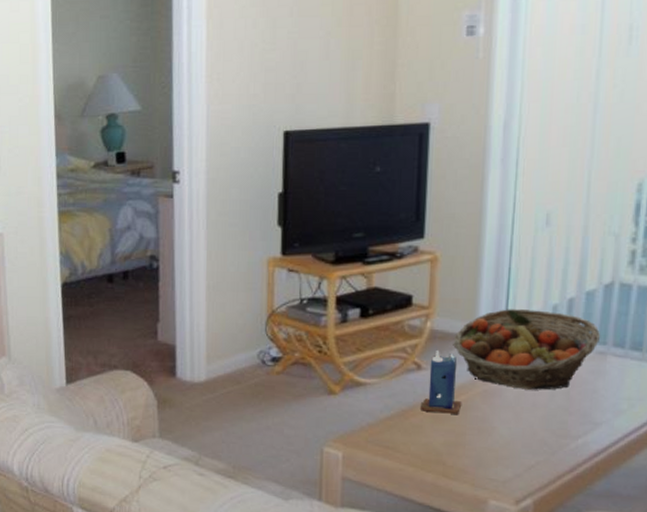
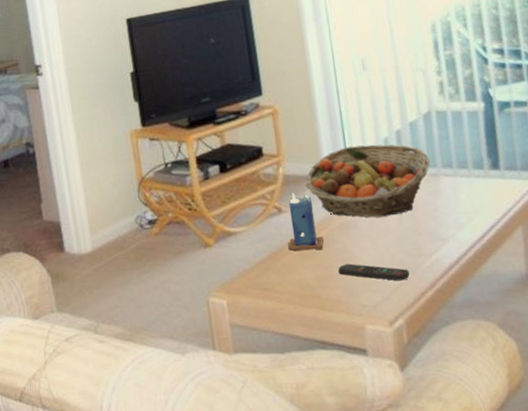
remote control: none [471,433,549,460] -> present [338,263,410,281]

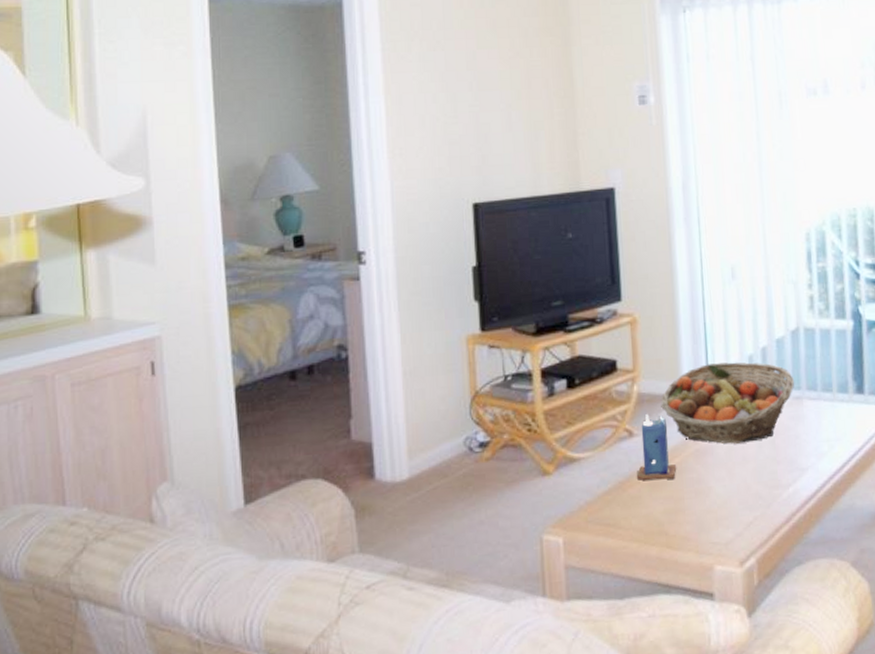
remote control: present [338,263,410,281] -> none [690,495,765,516]

